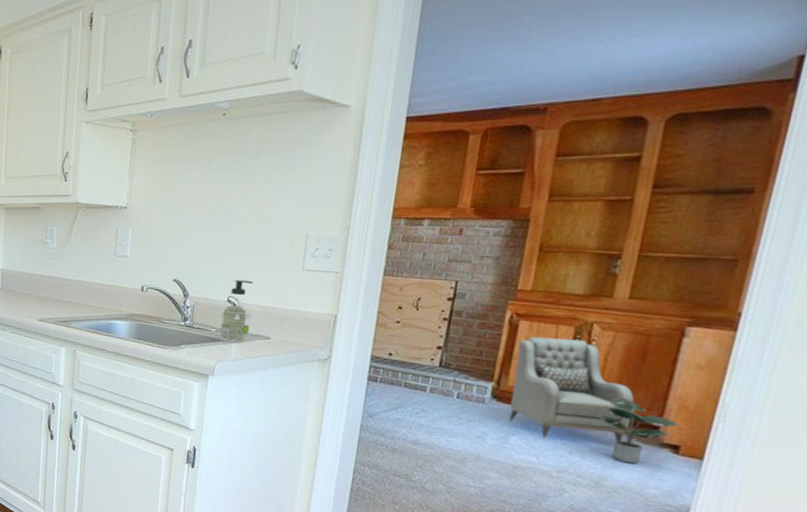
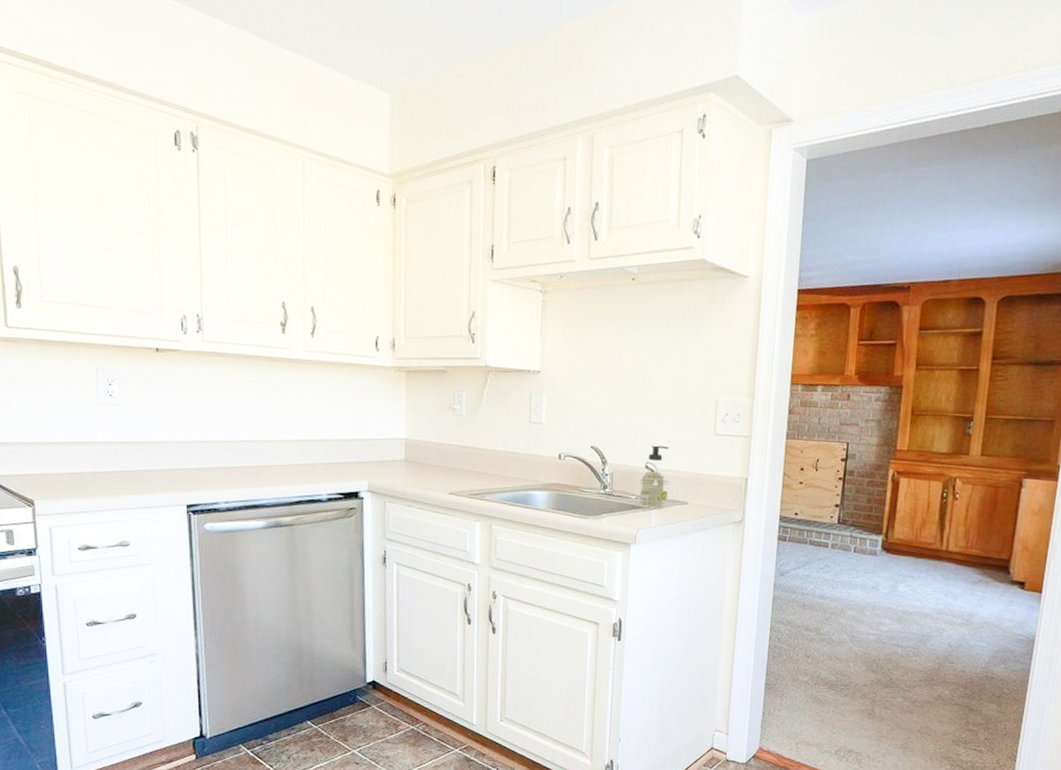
armchair: present [509,336,635,443] -> none [897,492,990,585]
potted plant: present [598,397,679,464] -> none [965,543,1023,601]

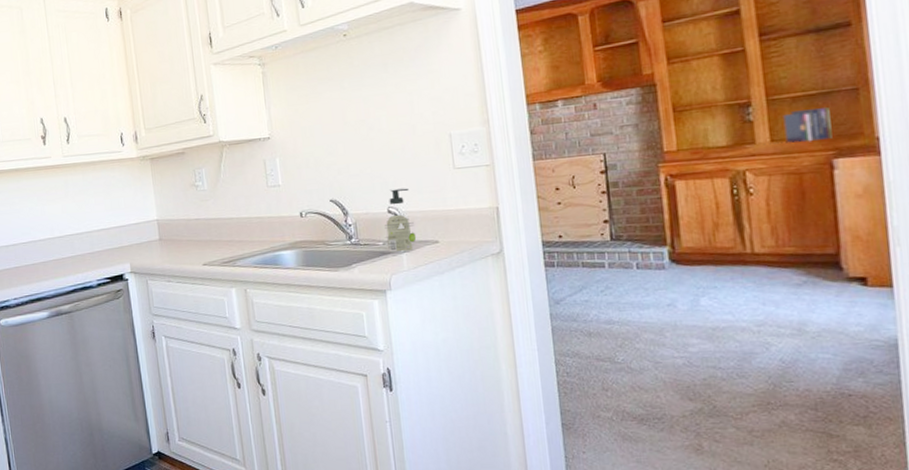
books: none [992,432,1030,461] -> present [783,107,833,144]

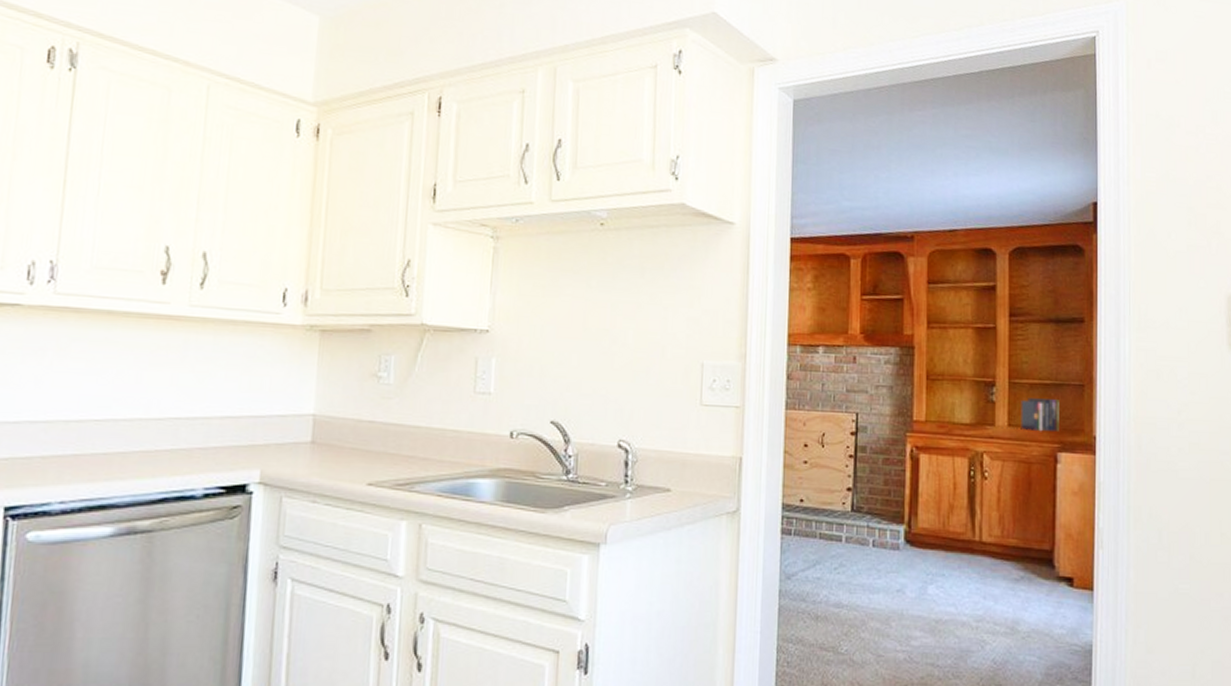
soap dispenser: present [384,188,417,253] -> none [611,419,647,498]

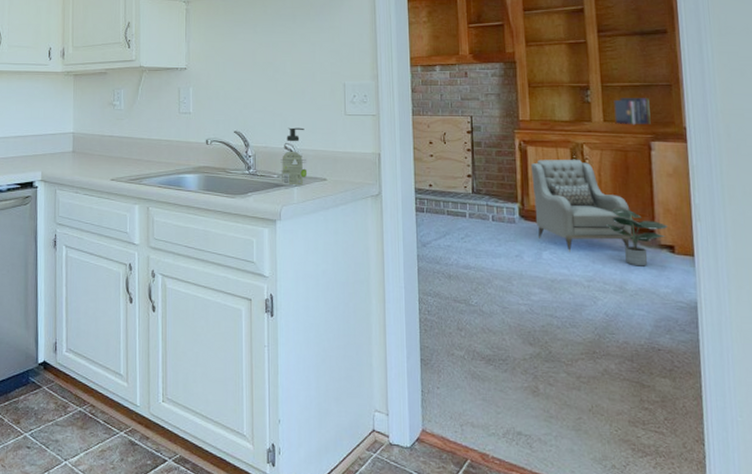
soap dispenser: none [611,419,647,498] -> present [280,127,308,186]
armchair: none [922,471,1029,586] -> present [531,159,632,252]
potted plant: none [1002,531,1068,603] -> present [606,208,668,267]

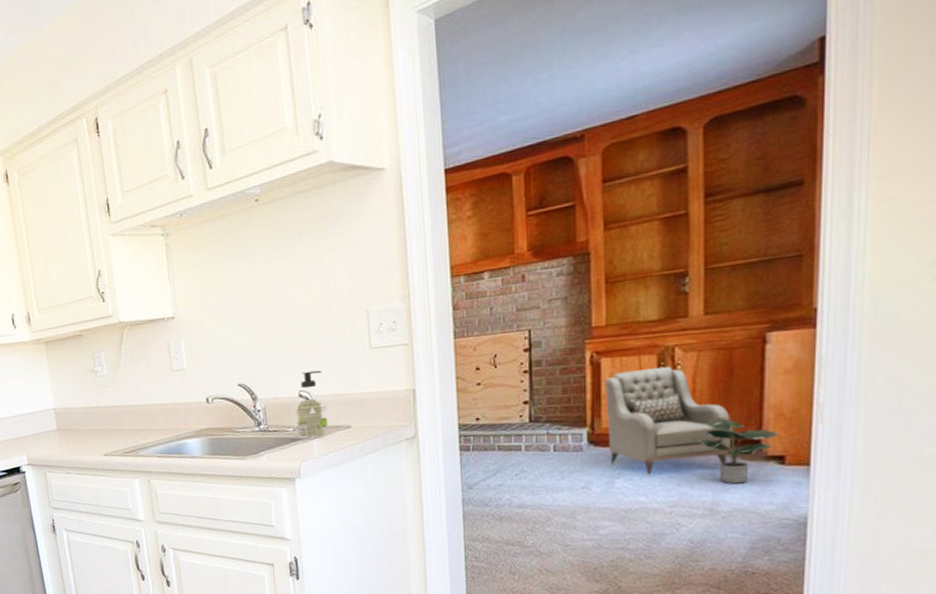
books: present [614,98,651,125] -> none [720,276,769,317]

